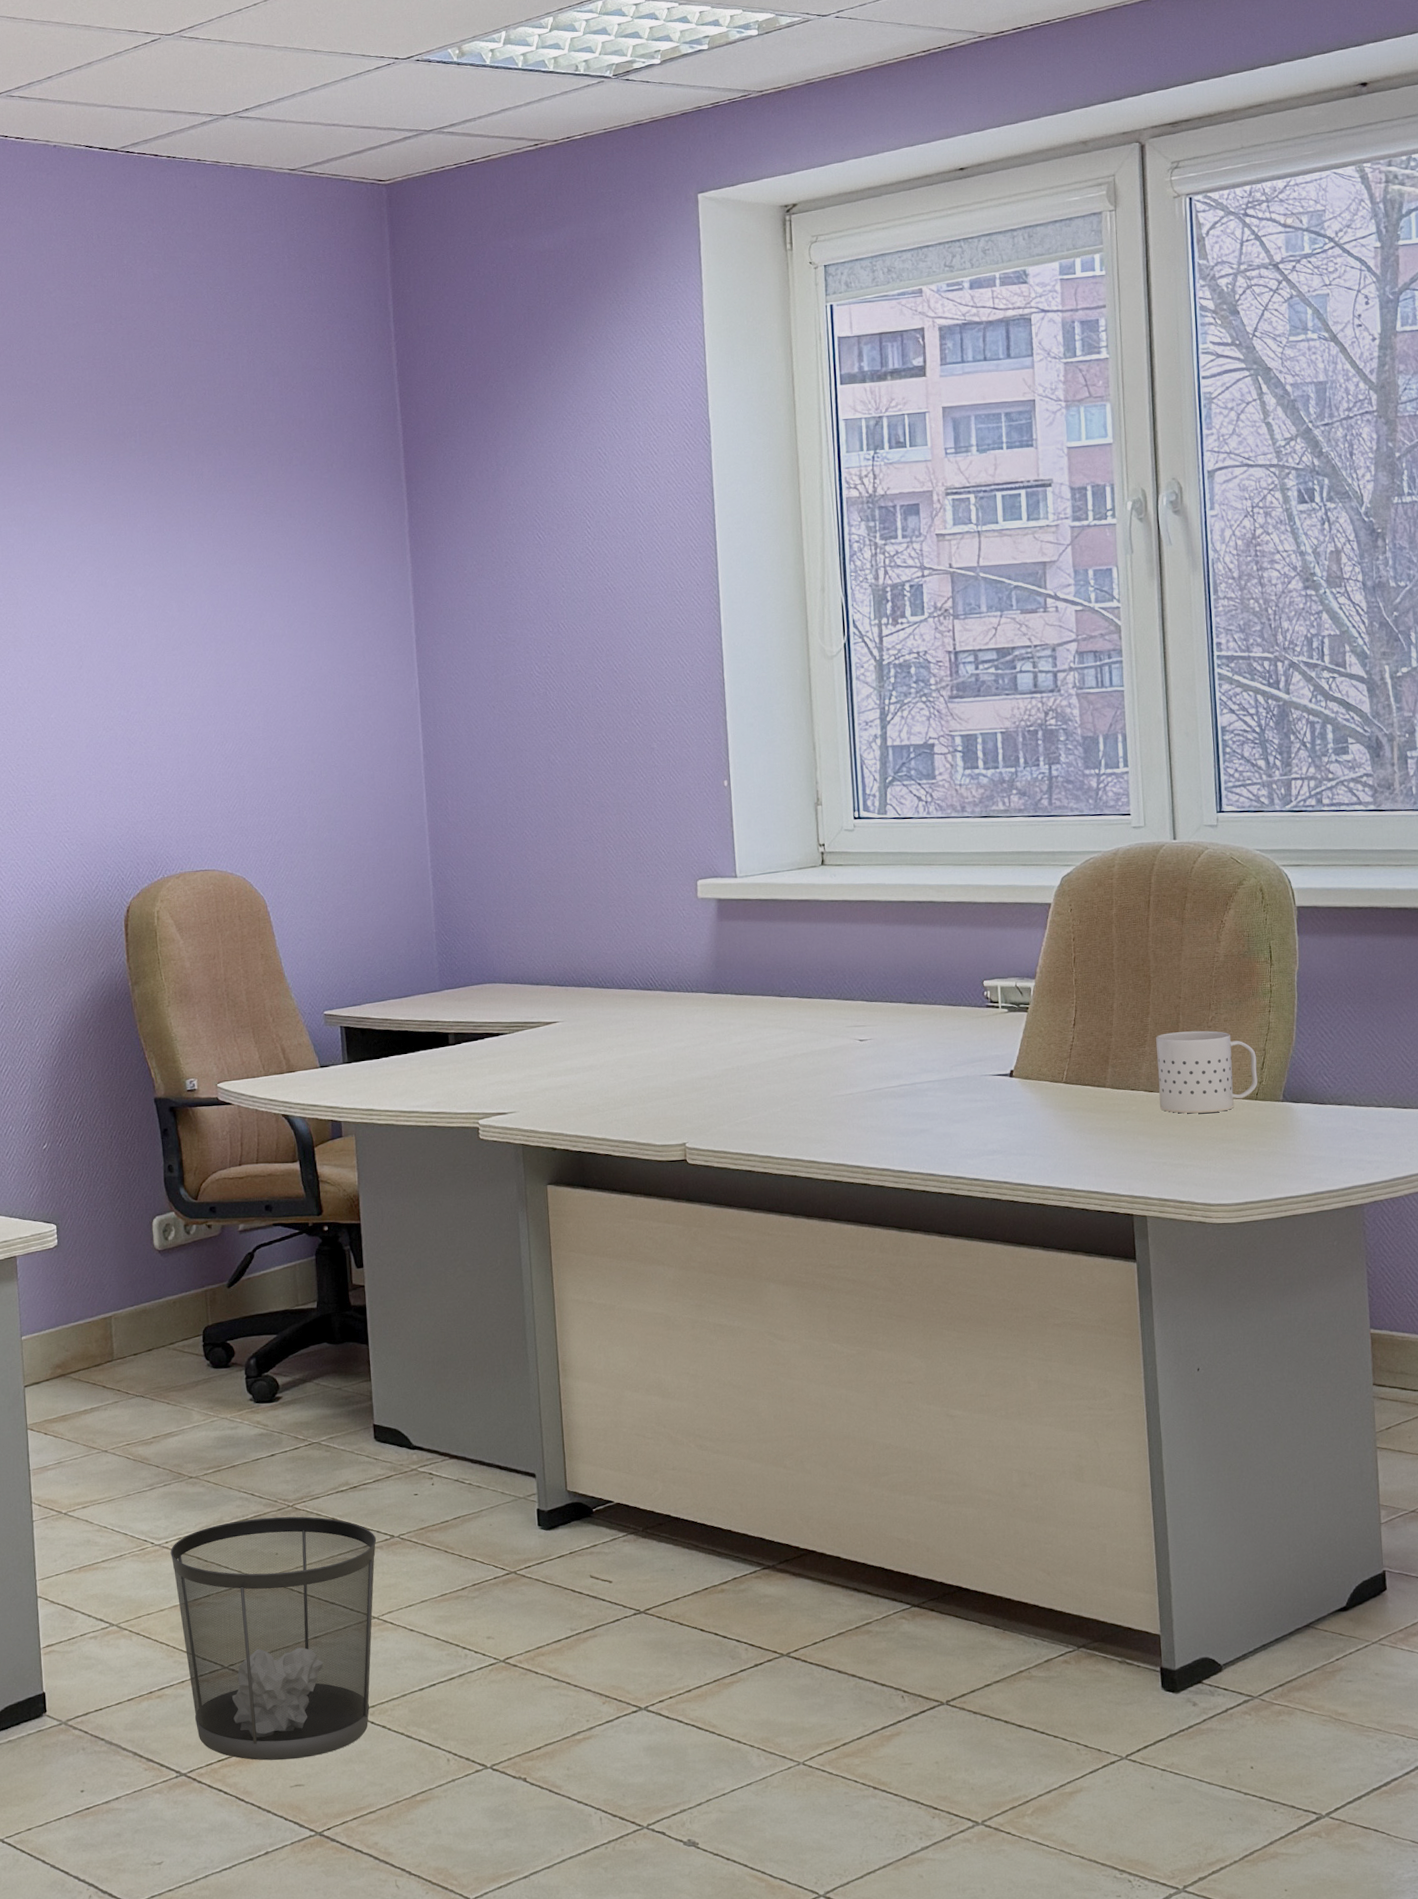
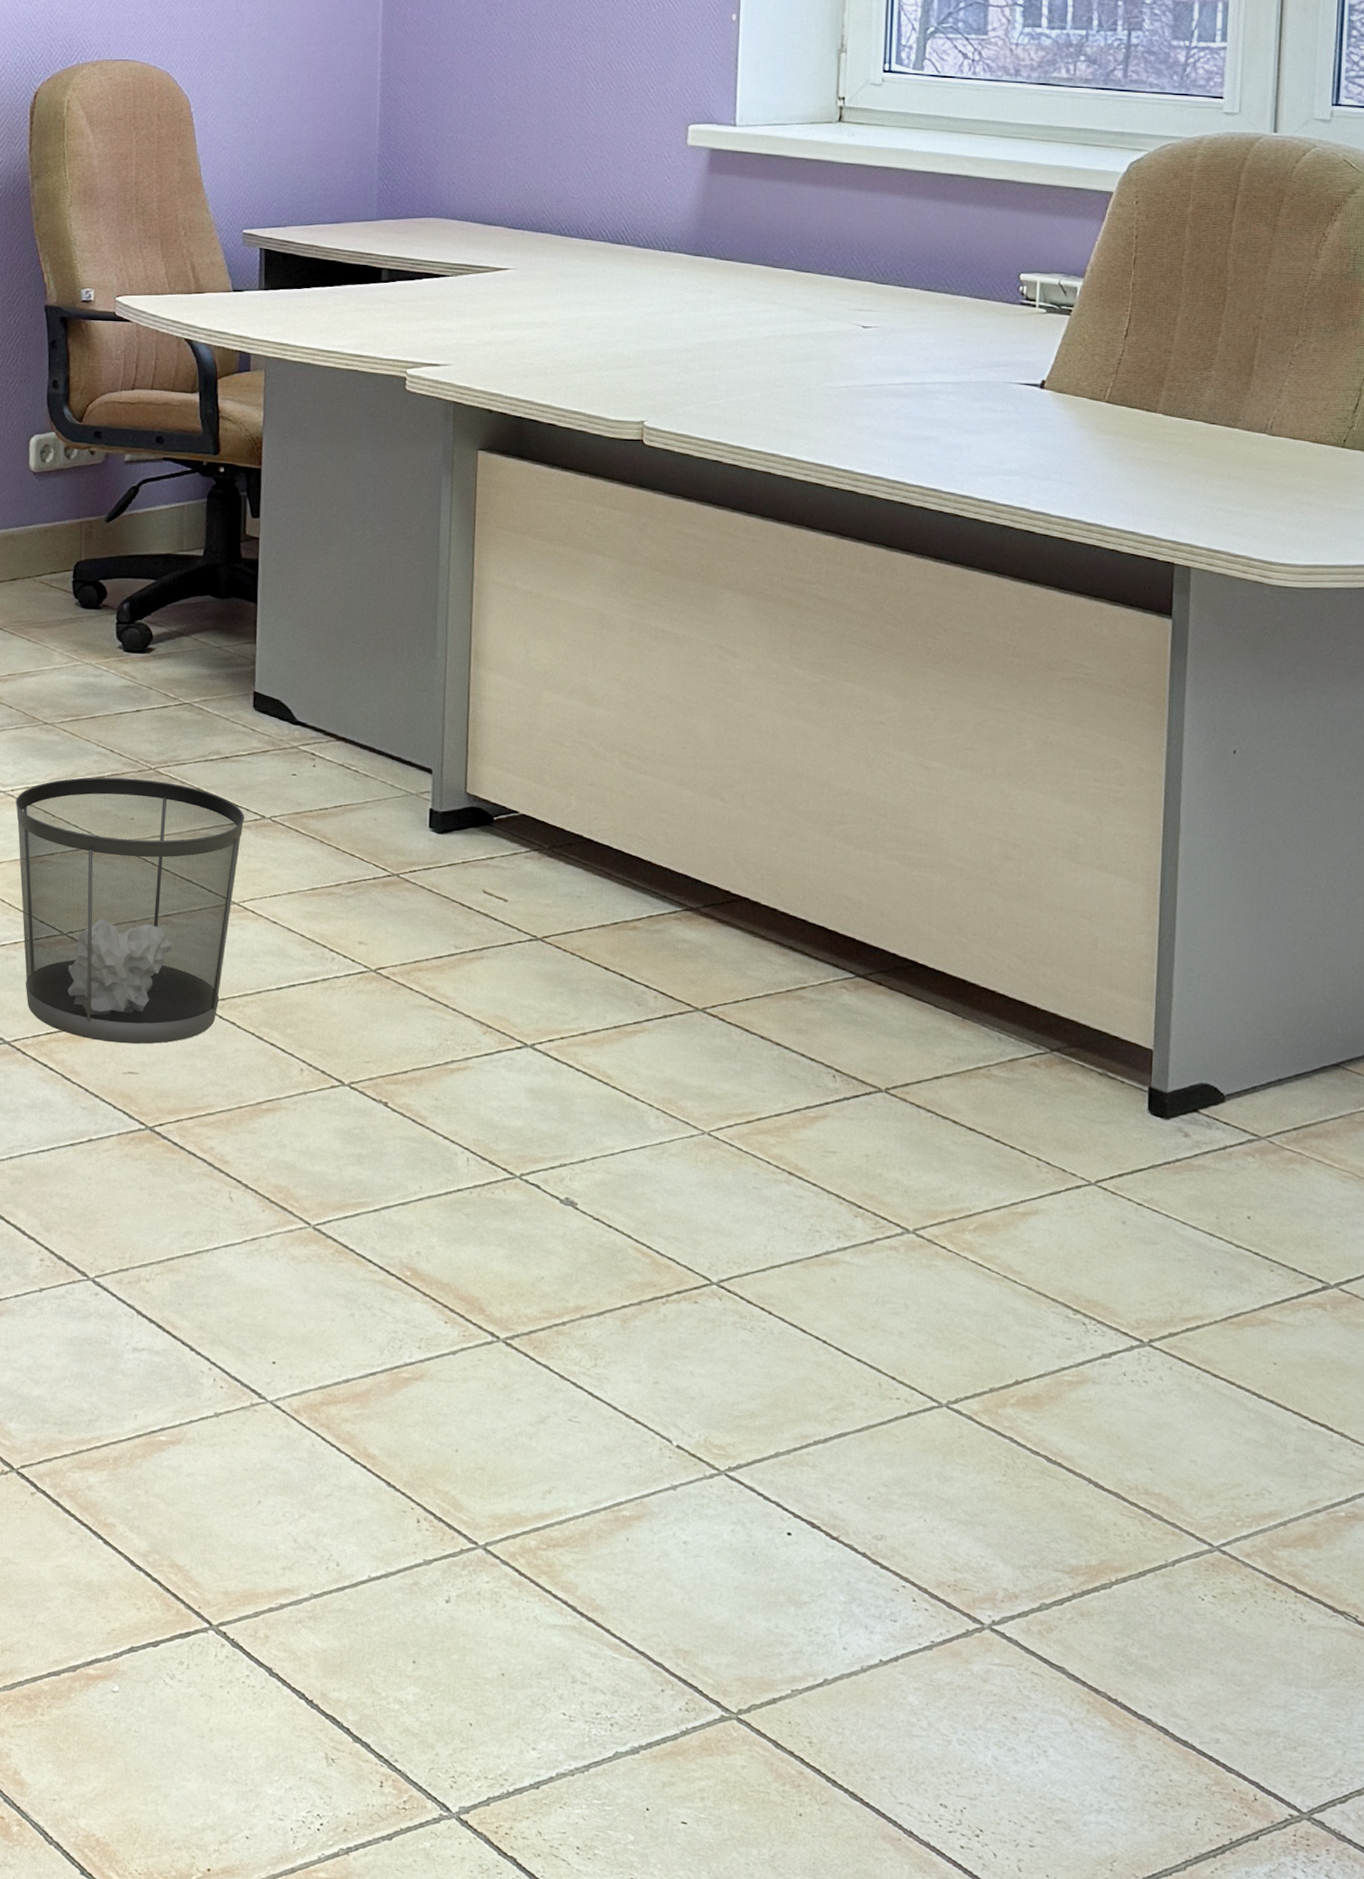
mug: present [1155,1030,1258,1114] -> none [1222,357,1349,457]

